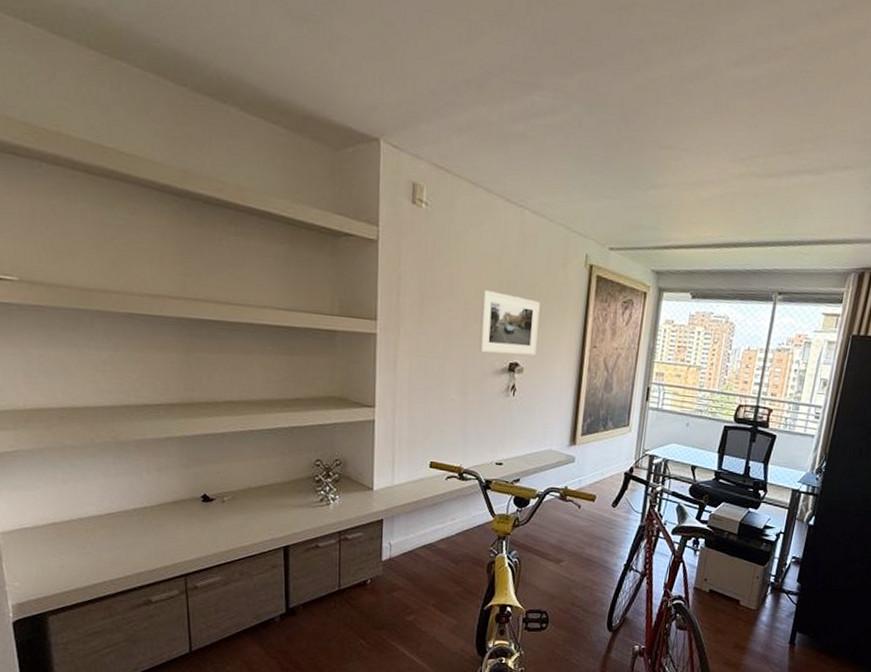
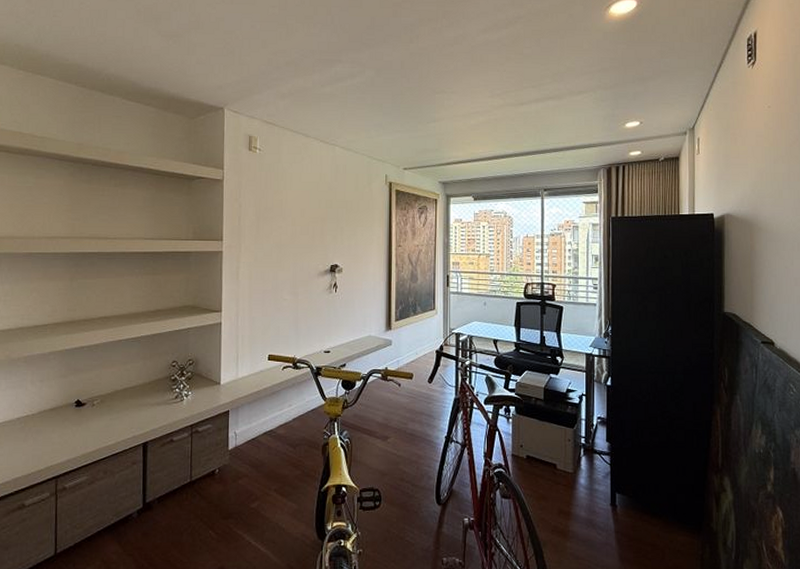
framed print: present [479,290,540,356] -> none [305,210,352,258]

